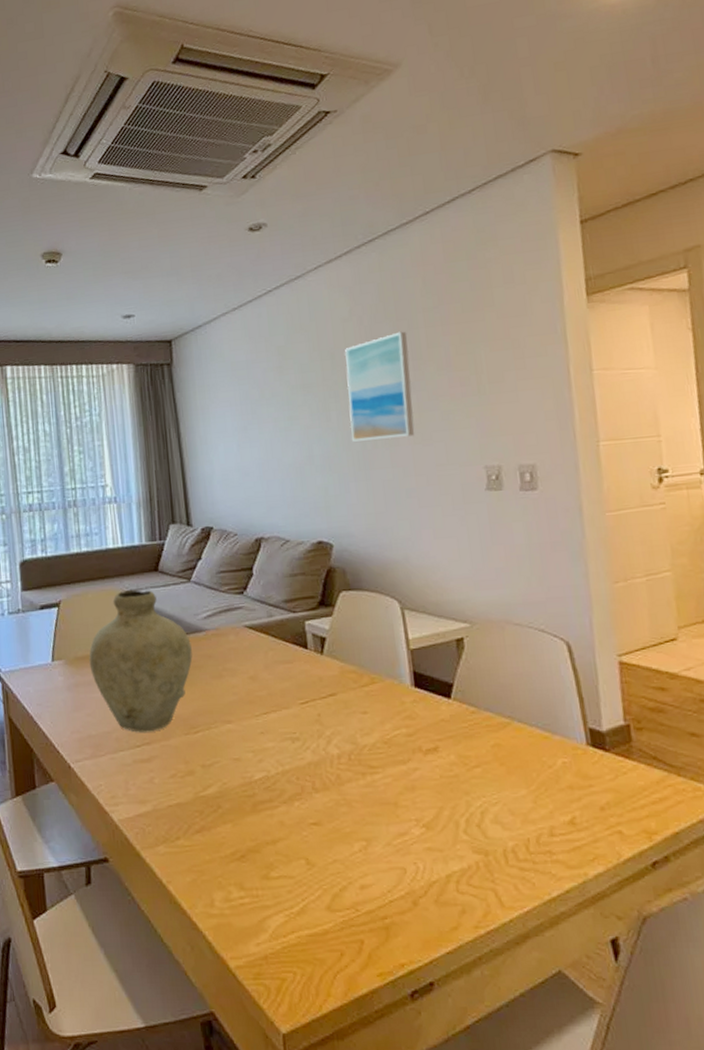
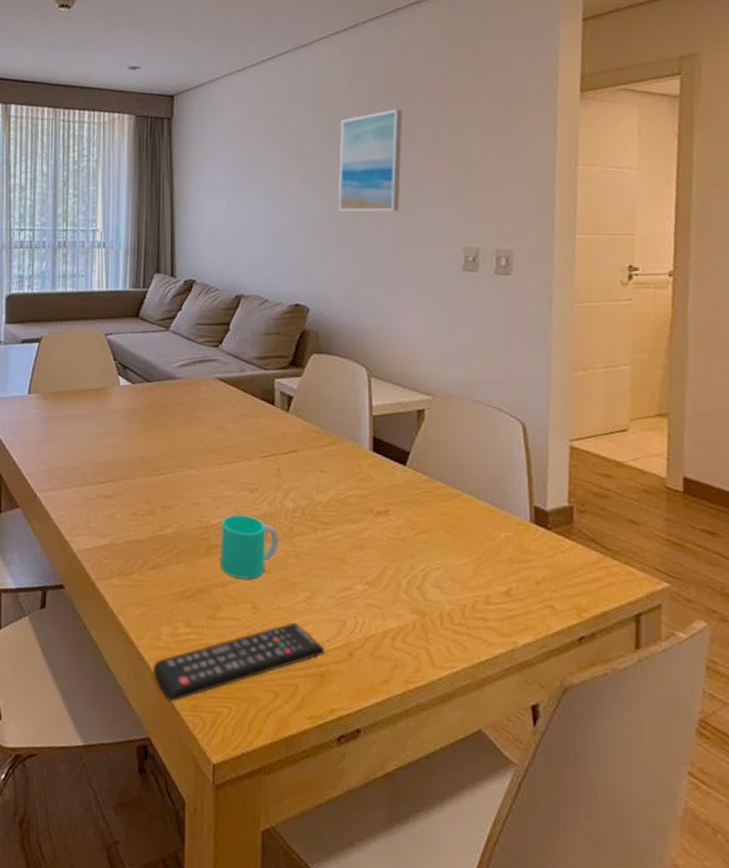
vase: present [89,590,193,732] -> none [64,333,164,470]
remote control: none [209,876,389,972] -> present [153,623,326,702]
cup: none [264,766,328,834] -> present [220,514,279,579]

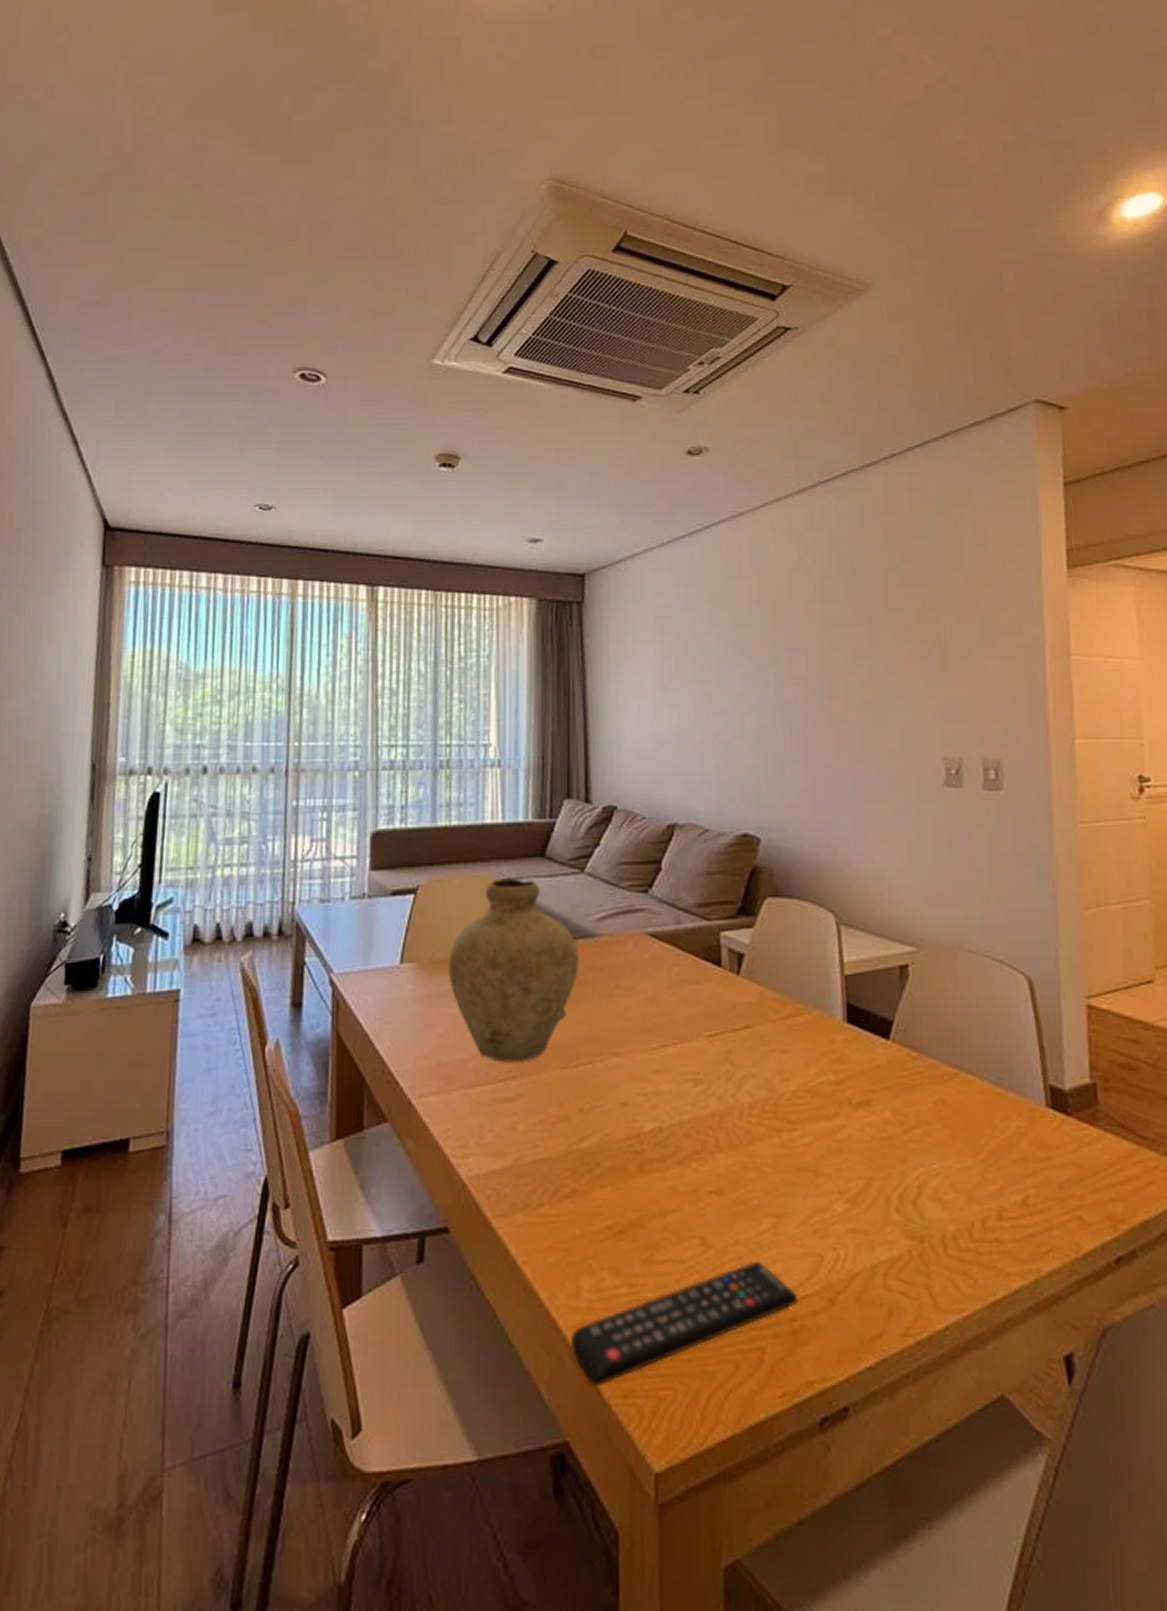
vase: none [64,333,164,470] -> present [448,879,579,1062]
cup: present [220,514,279,579] -> none [656,1116,733,1205]
wall art: present [338,109,403,213] -> none [789,589,865,716]

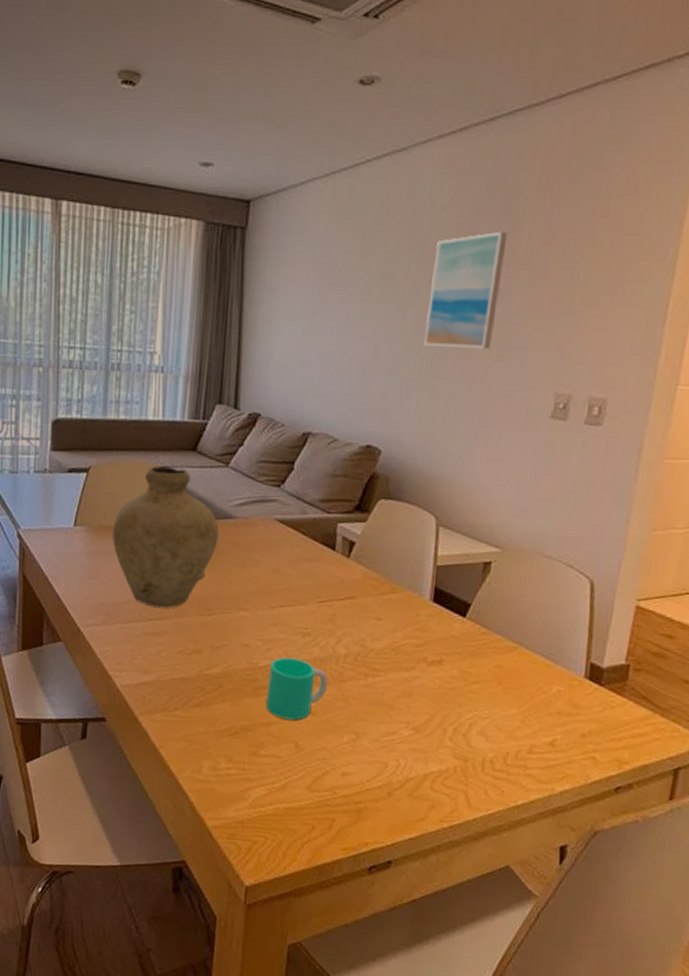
remote control: present [571,1263,799,1387] -> none [192,763,365,830]
cup: none [656,1116,733,1205] -> present [265,657,328,720]
wall art: none [789,589,865,716] -> present [423,231,508,350]

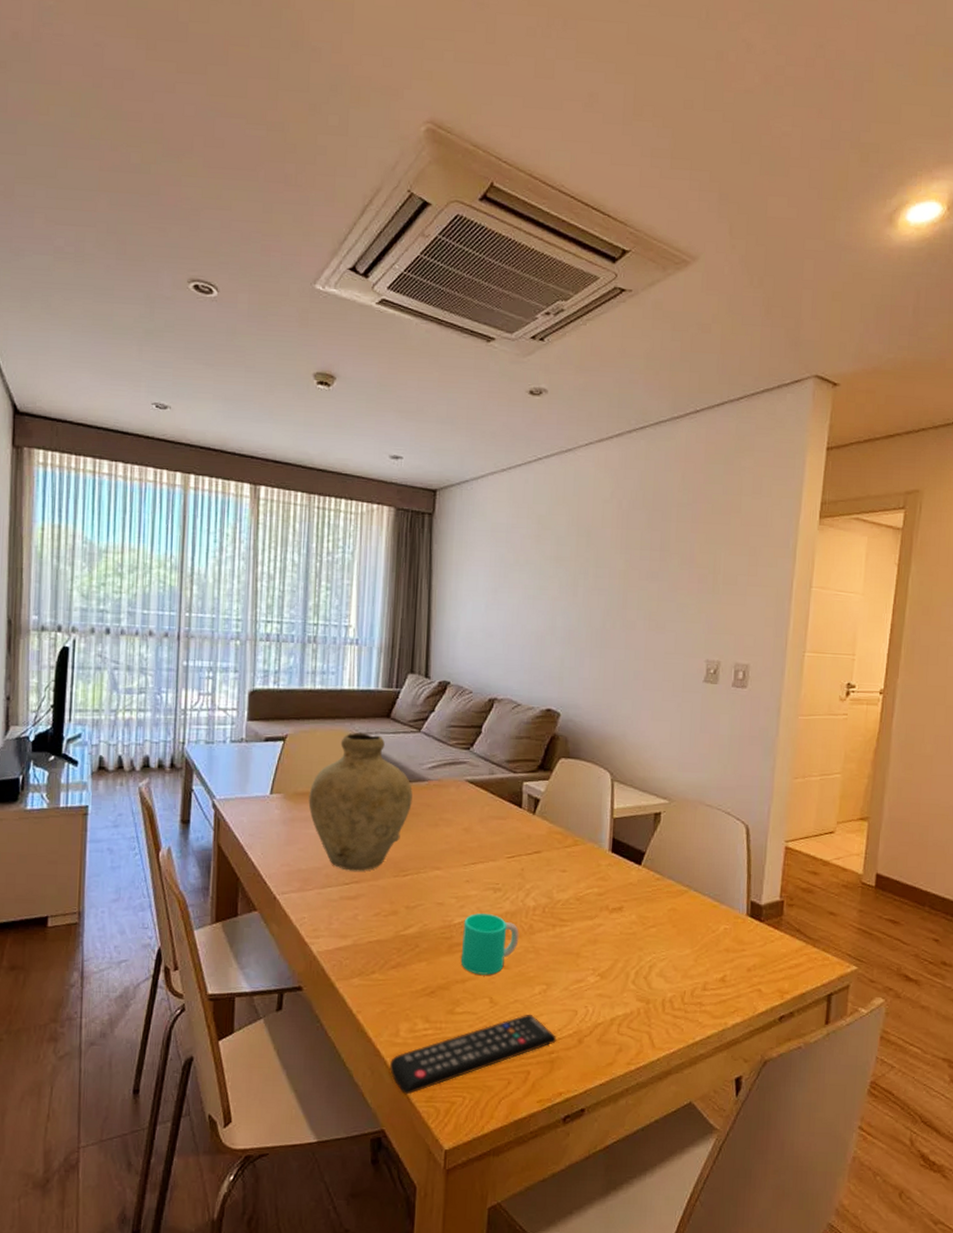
remote control: none [192,763,365,830] -> present [390,1015,557,1095]
wall art: present [423,231,508,350] -> none [593,521,660,623]

